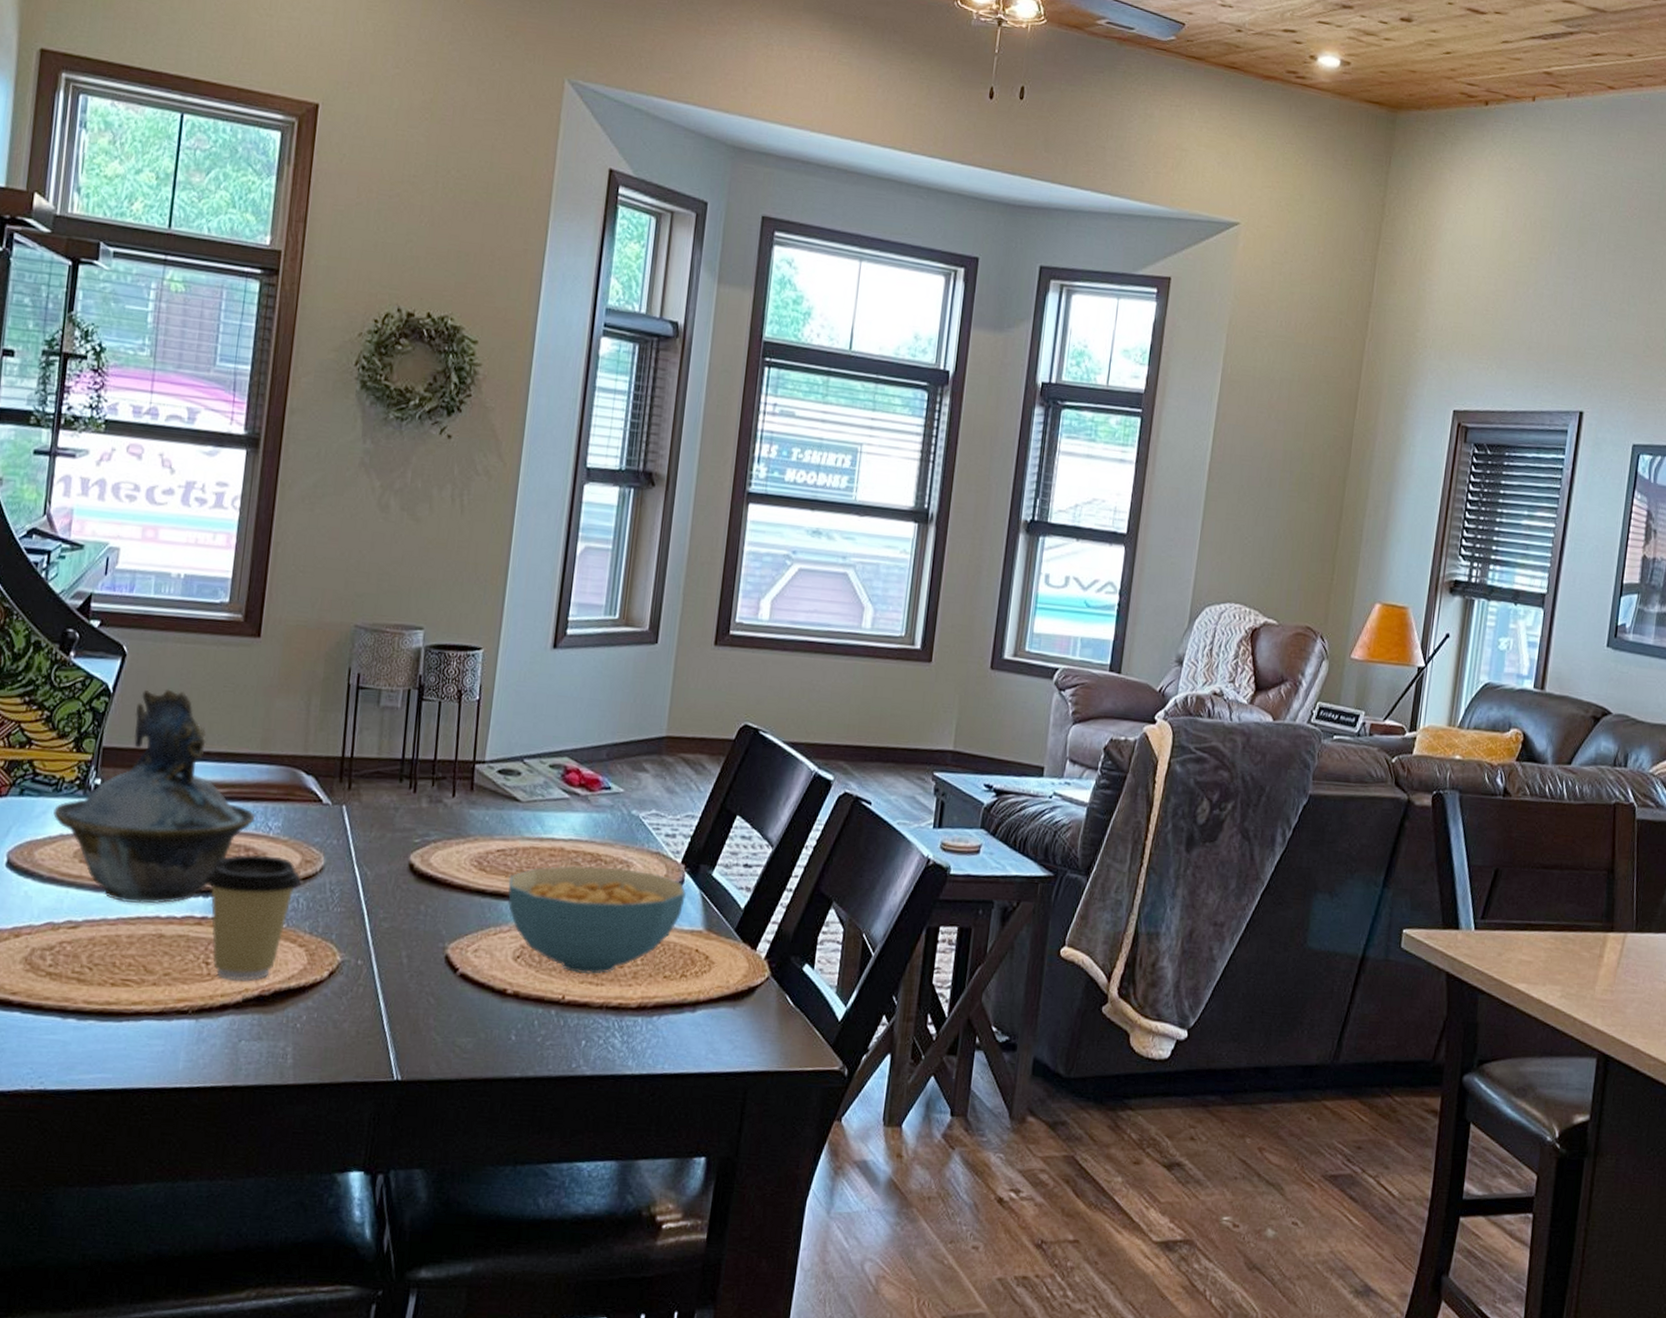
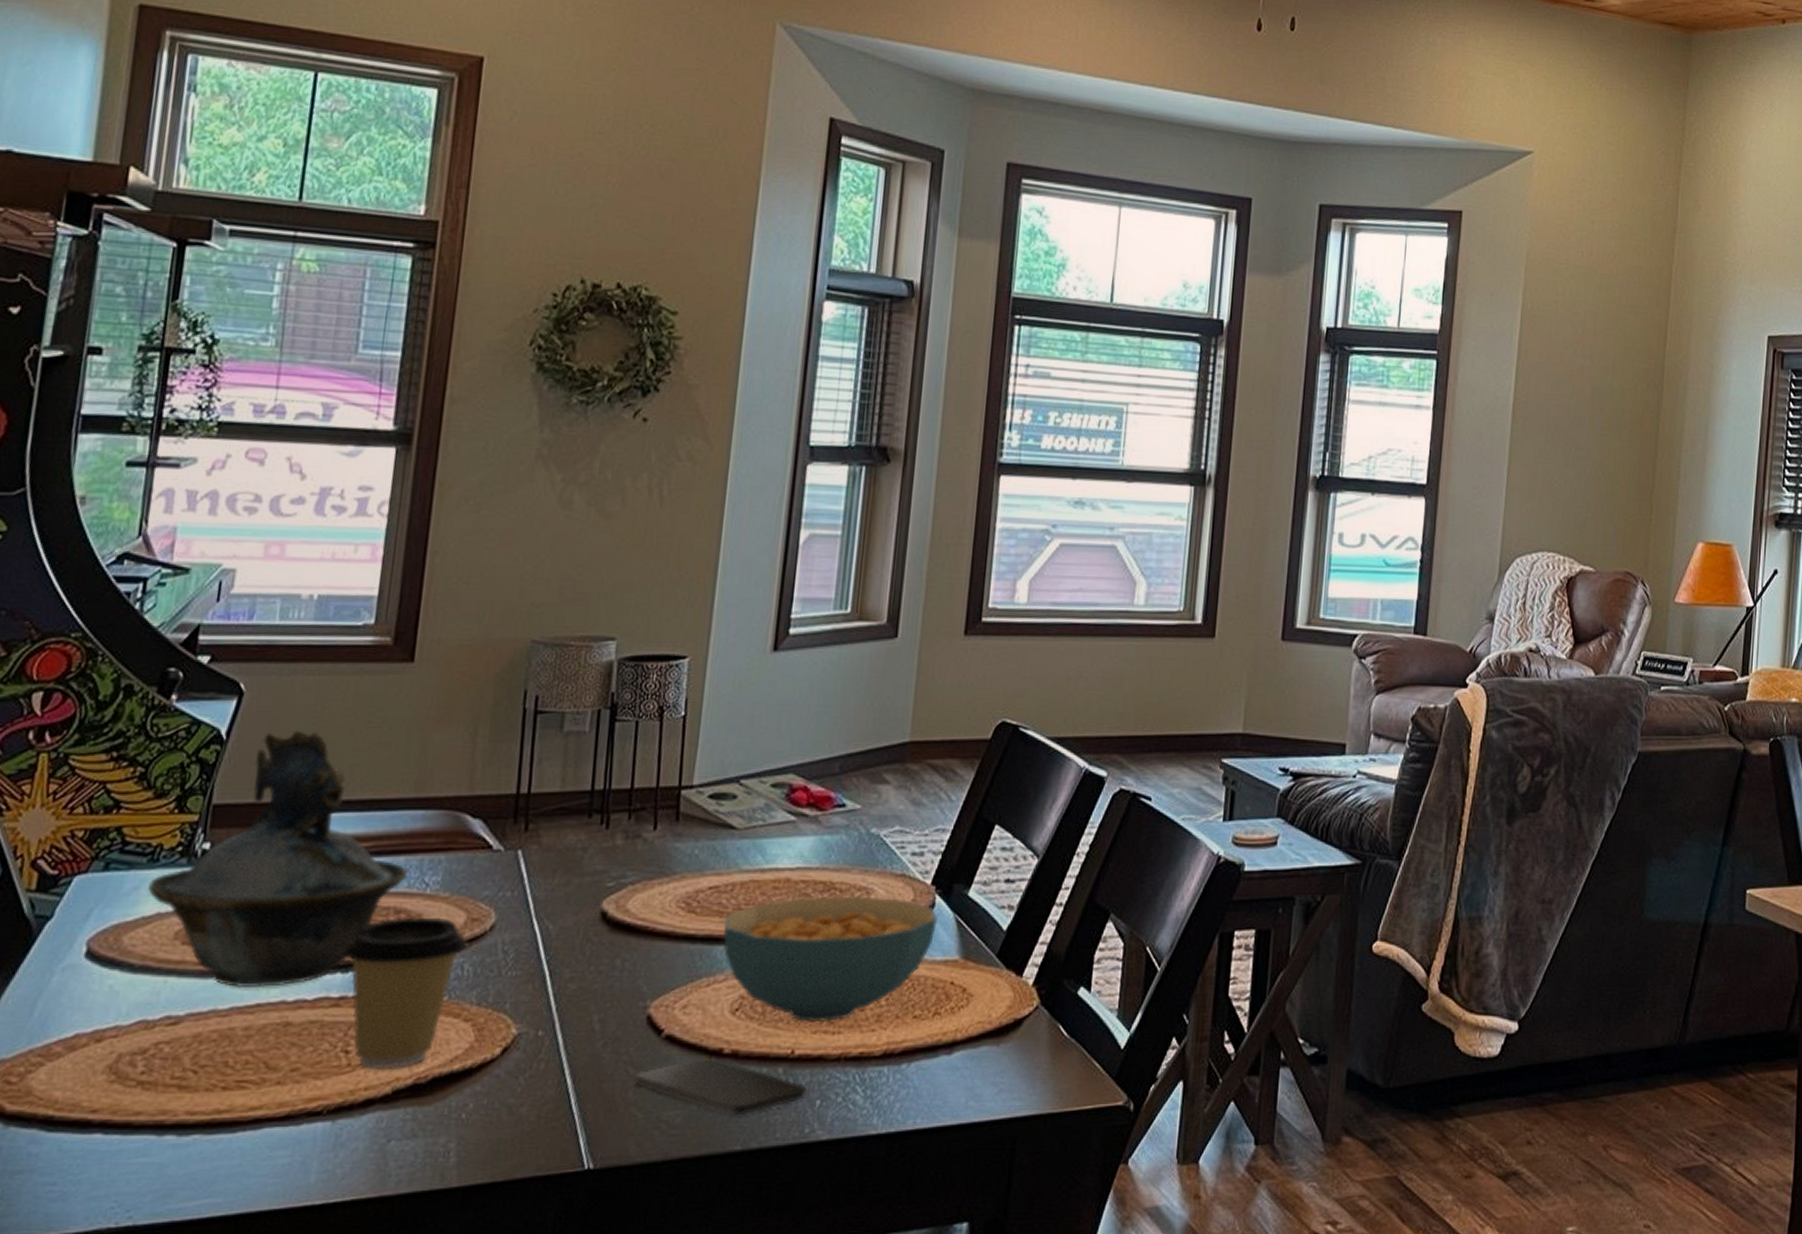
smartphone: none [435,995,574,1047] -> present [635,1057,807,1116]

